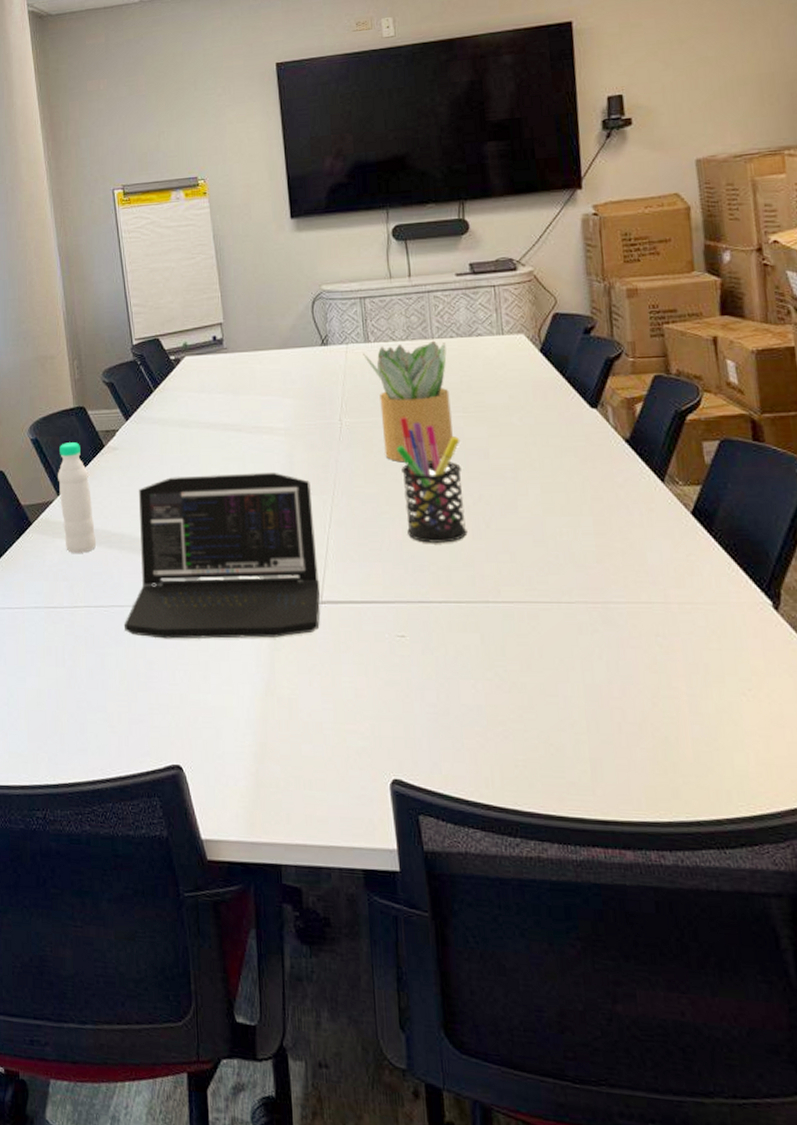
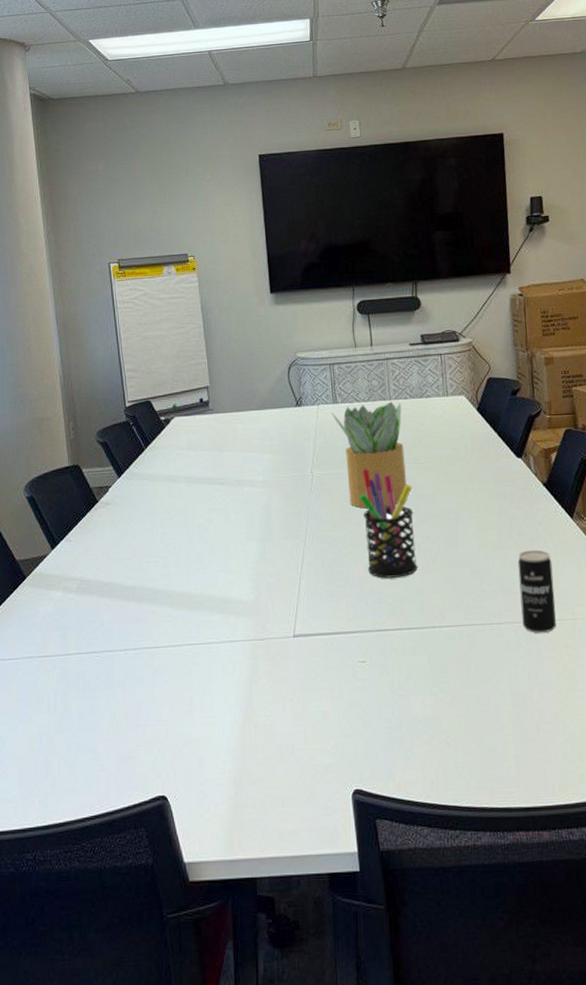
water bottle: present [58,442,97,553] -> none [52,499,89,603]
laptop: present [123,473,320,639] -> none [113,521,293,679]
beverage can: none [592,518,643,617] -> present [517,549,556,633]

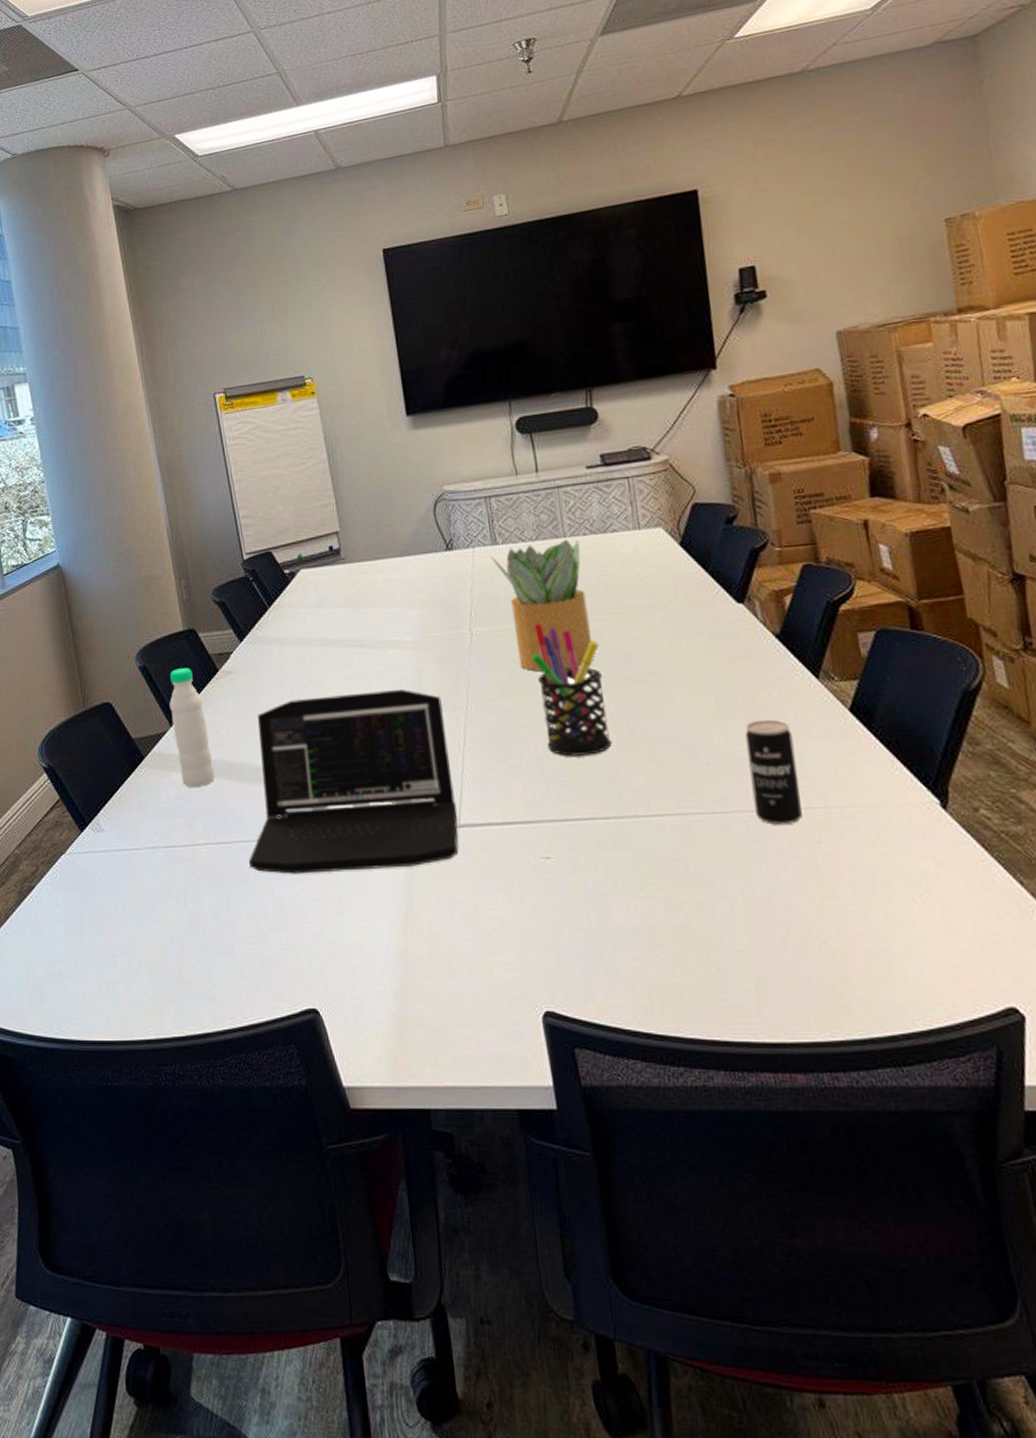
water bottle: none [52,499,89,603] -> present [170,668,215,787]
laptop: none [113,521,293,679] -> present [248,689,458,874]

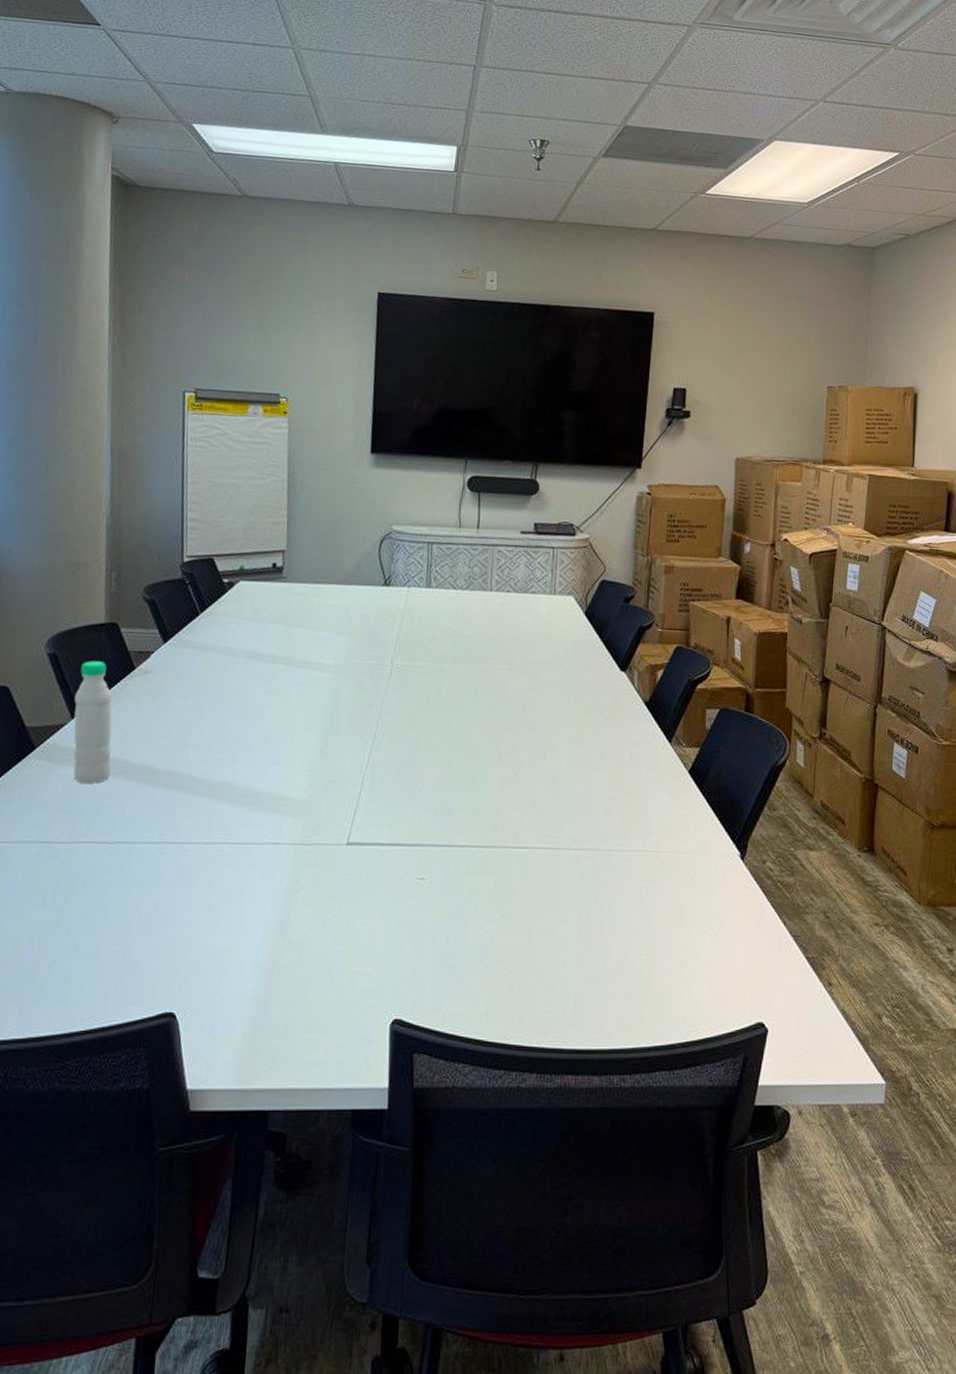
laptop: present [248,689,458,874] -> none [130,707,353,879]
potted plant: present [491,539,592,671] -> none [423,593,502,709]
pen holder: present [531,622,612,756] -> none [441,664,503,789]
beverage can: present [745,719,802,825] -> none [602,772,642,863]

